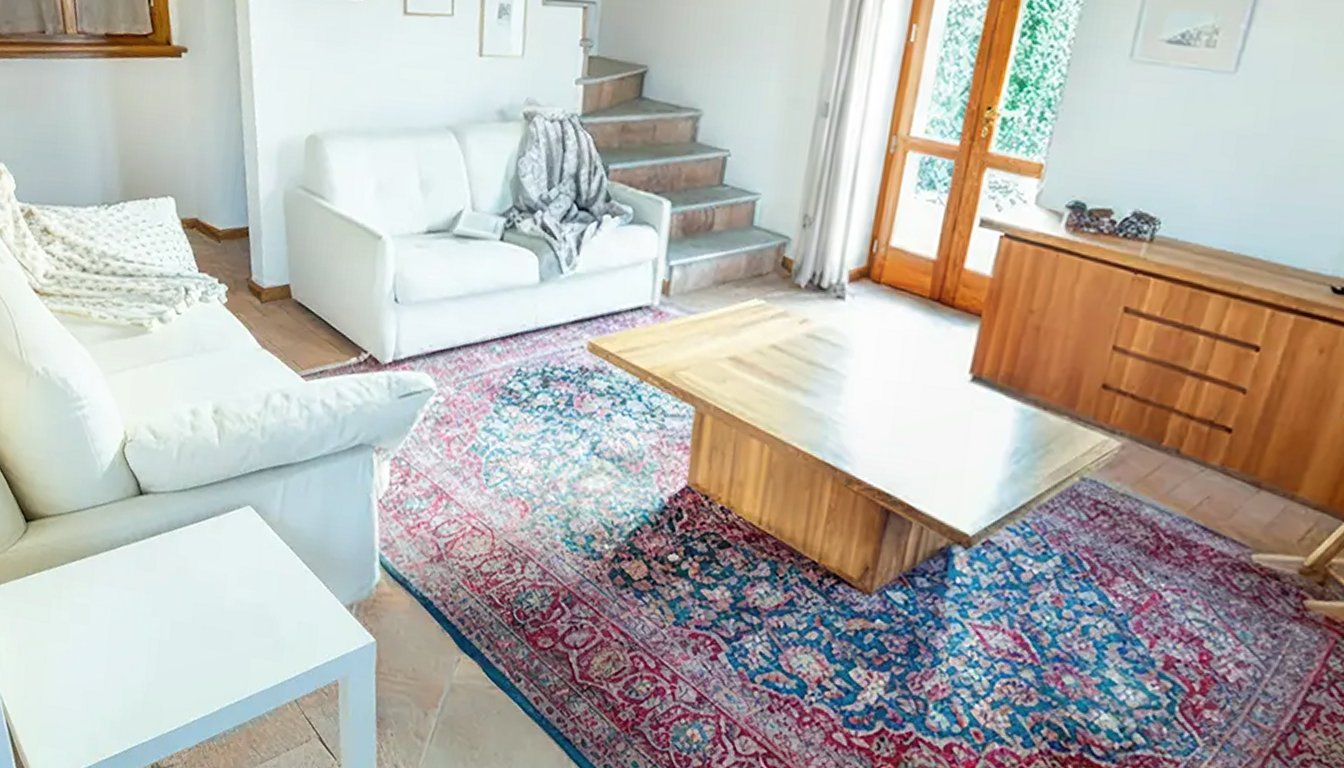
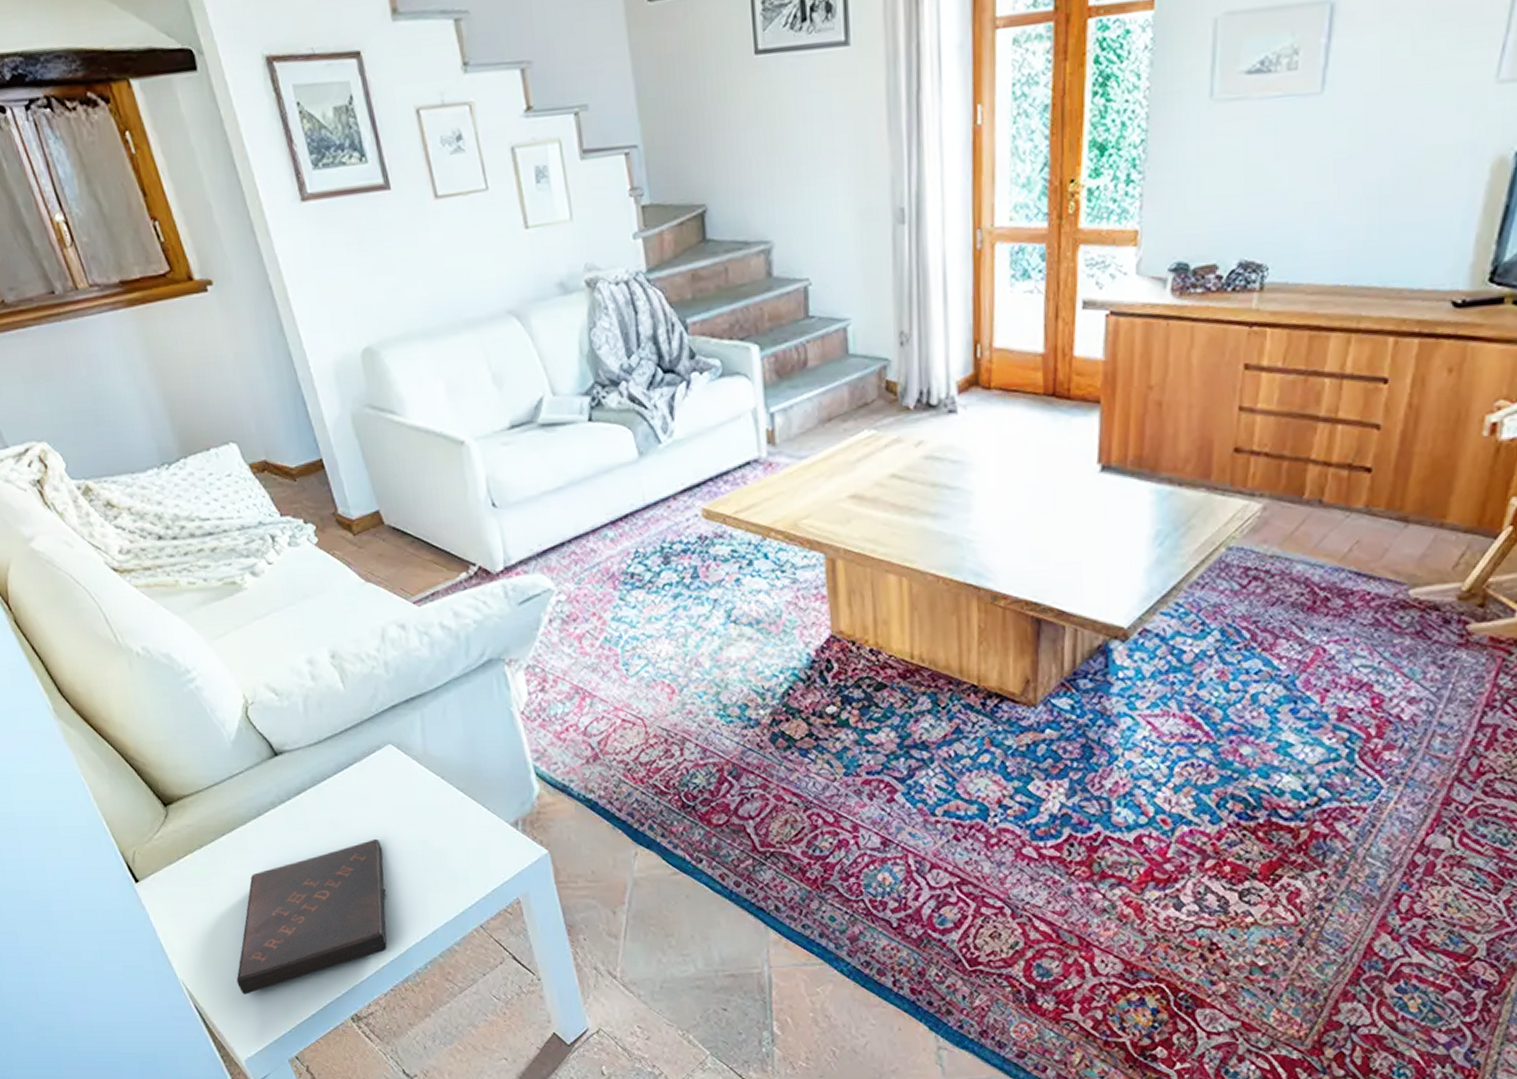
book: none [51,593,220,721] -> present [236,838,387,994]

